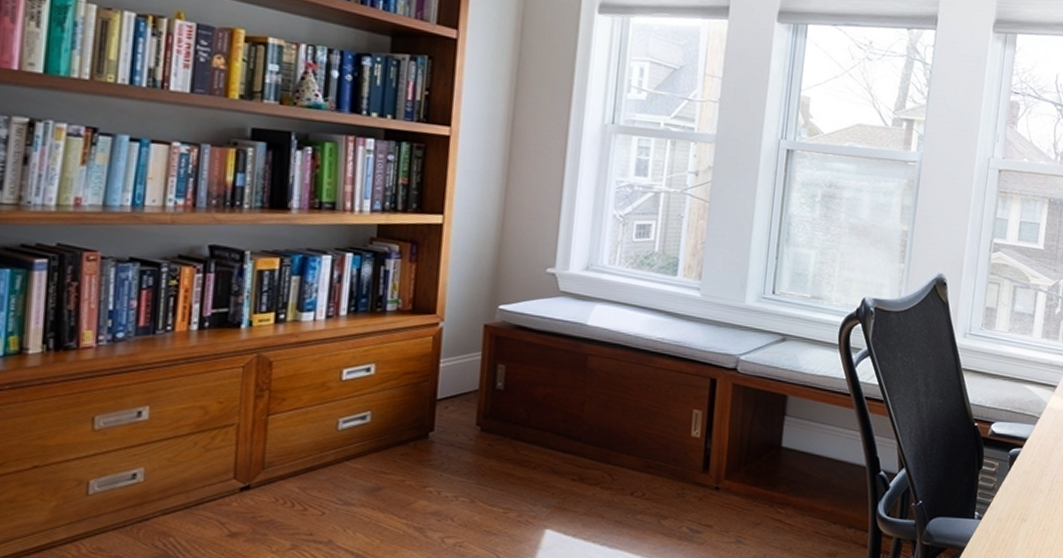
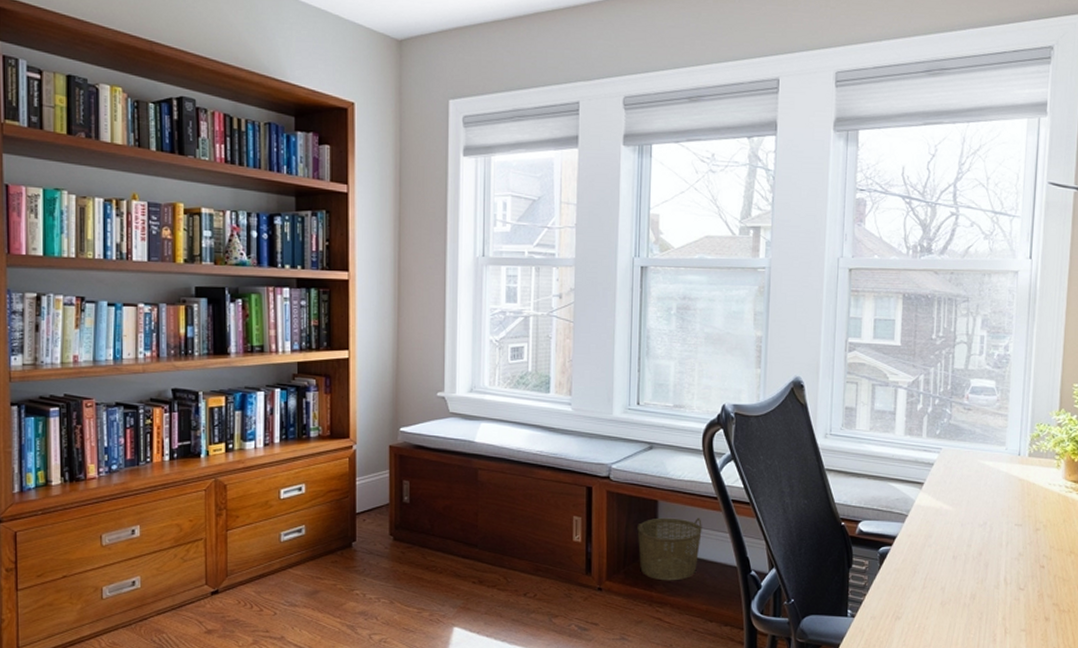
basket: none [762,413,833,481] -> present [637,517,702,581]

